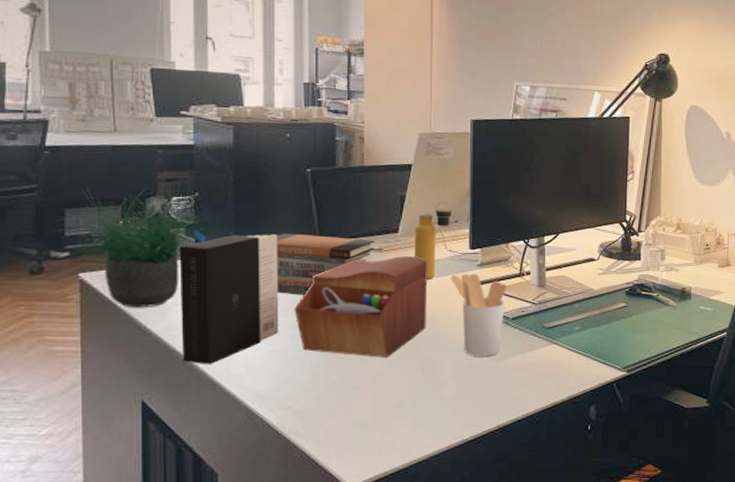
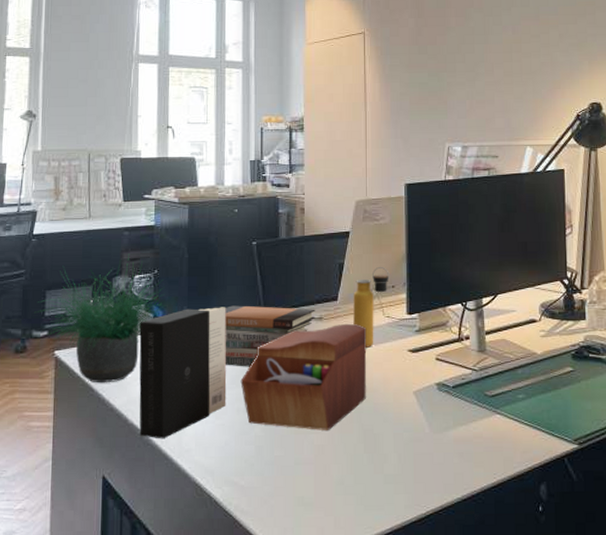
utensil holder: present [450,273,506,357] -> none [389,339,446,429]

